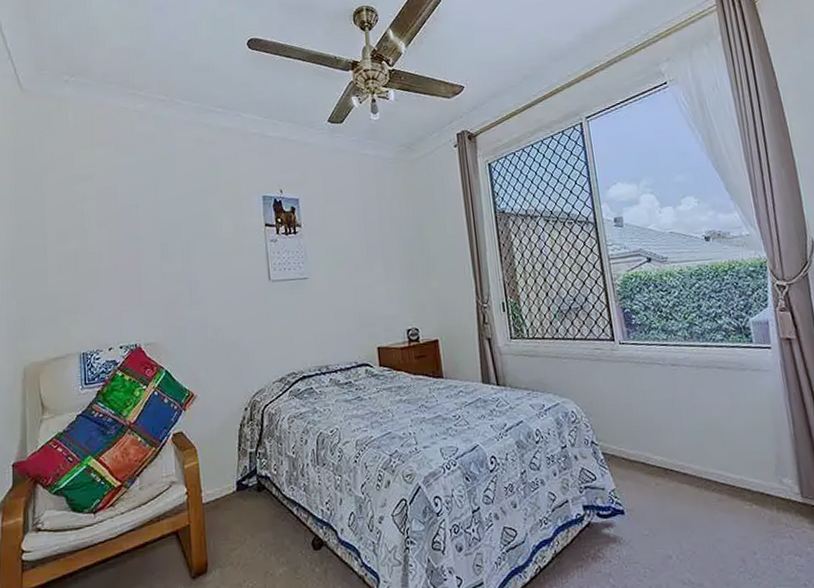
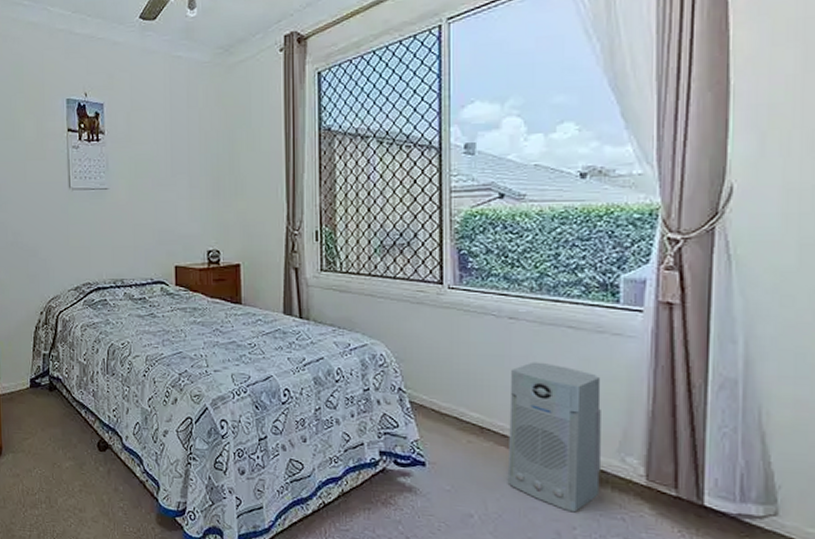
air purifier: none [681,401,769,538] -> present [507,361,601,513]

